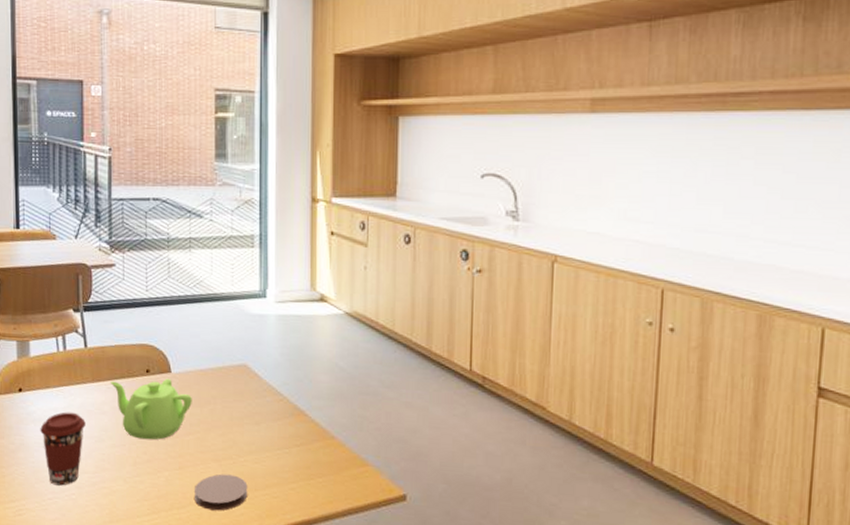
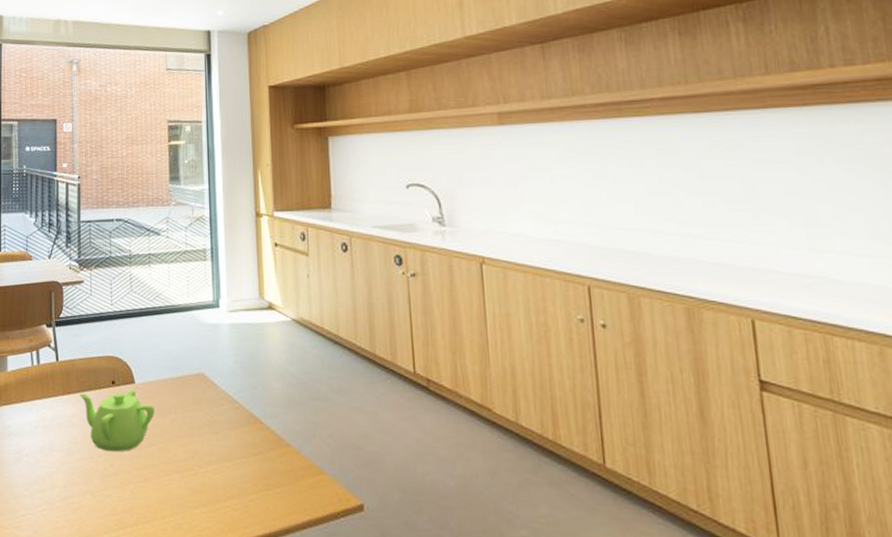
coffee cup: present [40,412,86,486] -> none [15,425,57,502]
coaster: present [193,473,248,511] -> none [158,485,210,526]

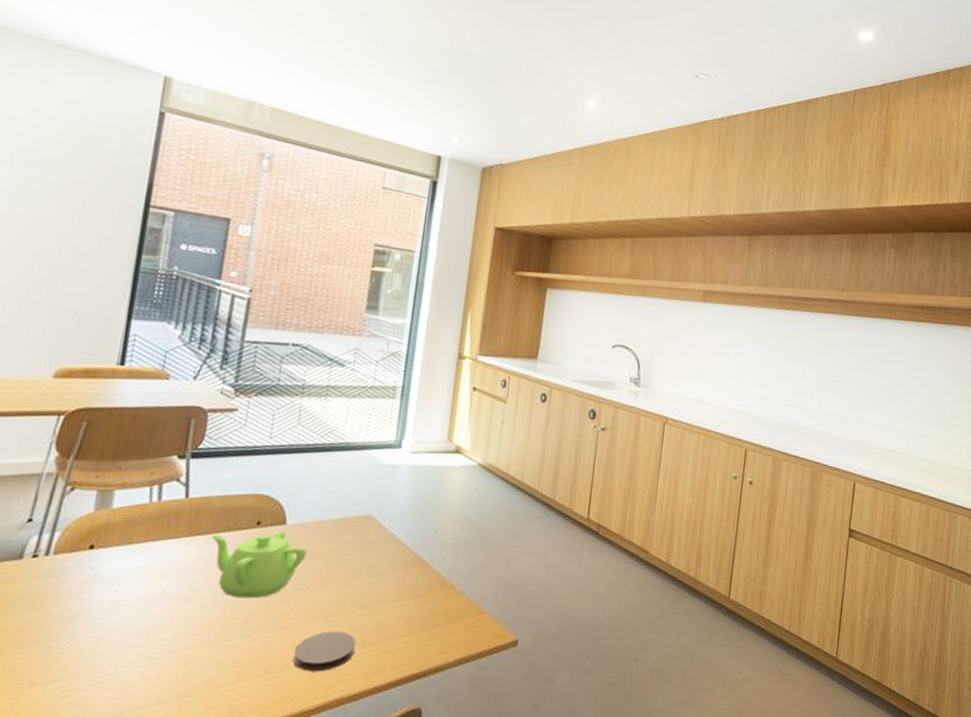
coaster: none [158,485,210,526] -> present [292,631,356,672]

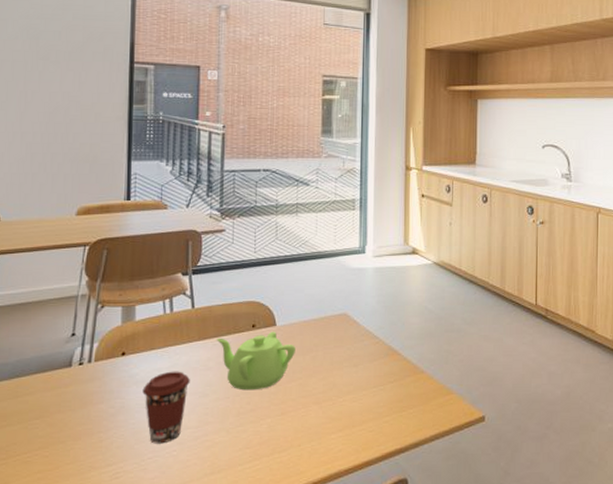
coffee cup: none [110,570,173,657] -> present [142,371,190,444]
coaster: present [292,631,356,672] -> none [294,415,346,450]

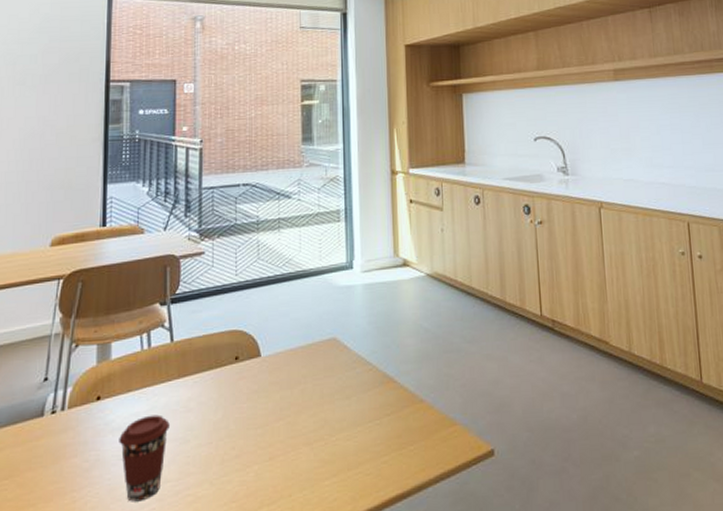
teapot: present [216,331,295,391] -> none [197,363,282,434]

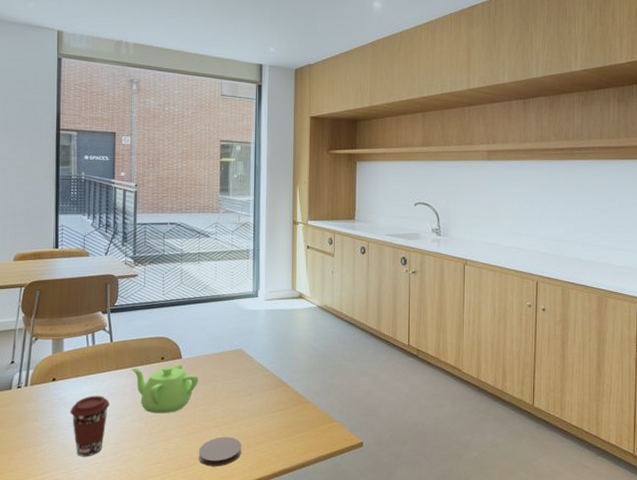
teapot: none [197,363,282,434] -> present [131,363,198,414]
coaster: none [284,457,340,501] -> present [198,437,242,467]

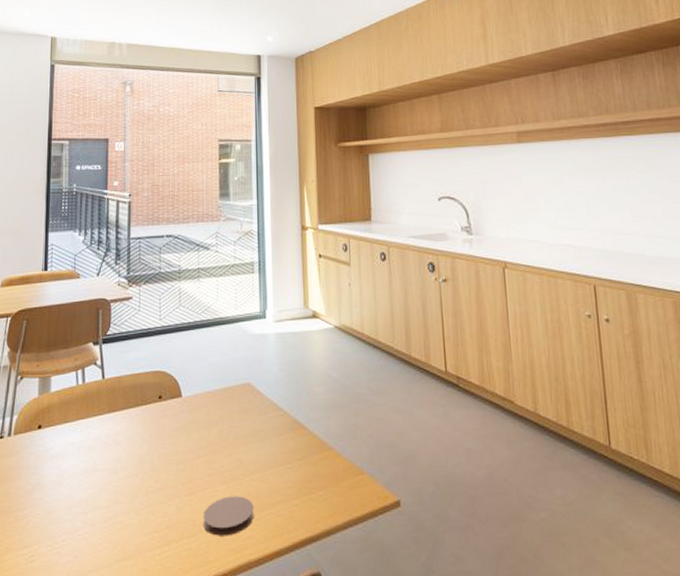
coffee cup: present [70,395,110,457] -> none [57,445,101,525]
teapot: present [131,363,198,414] -> none [125,403,201,467]

